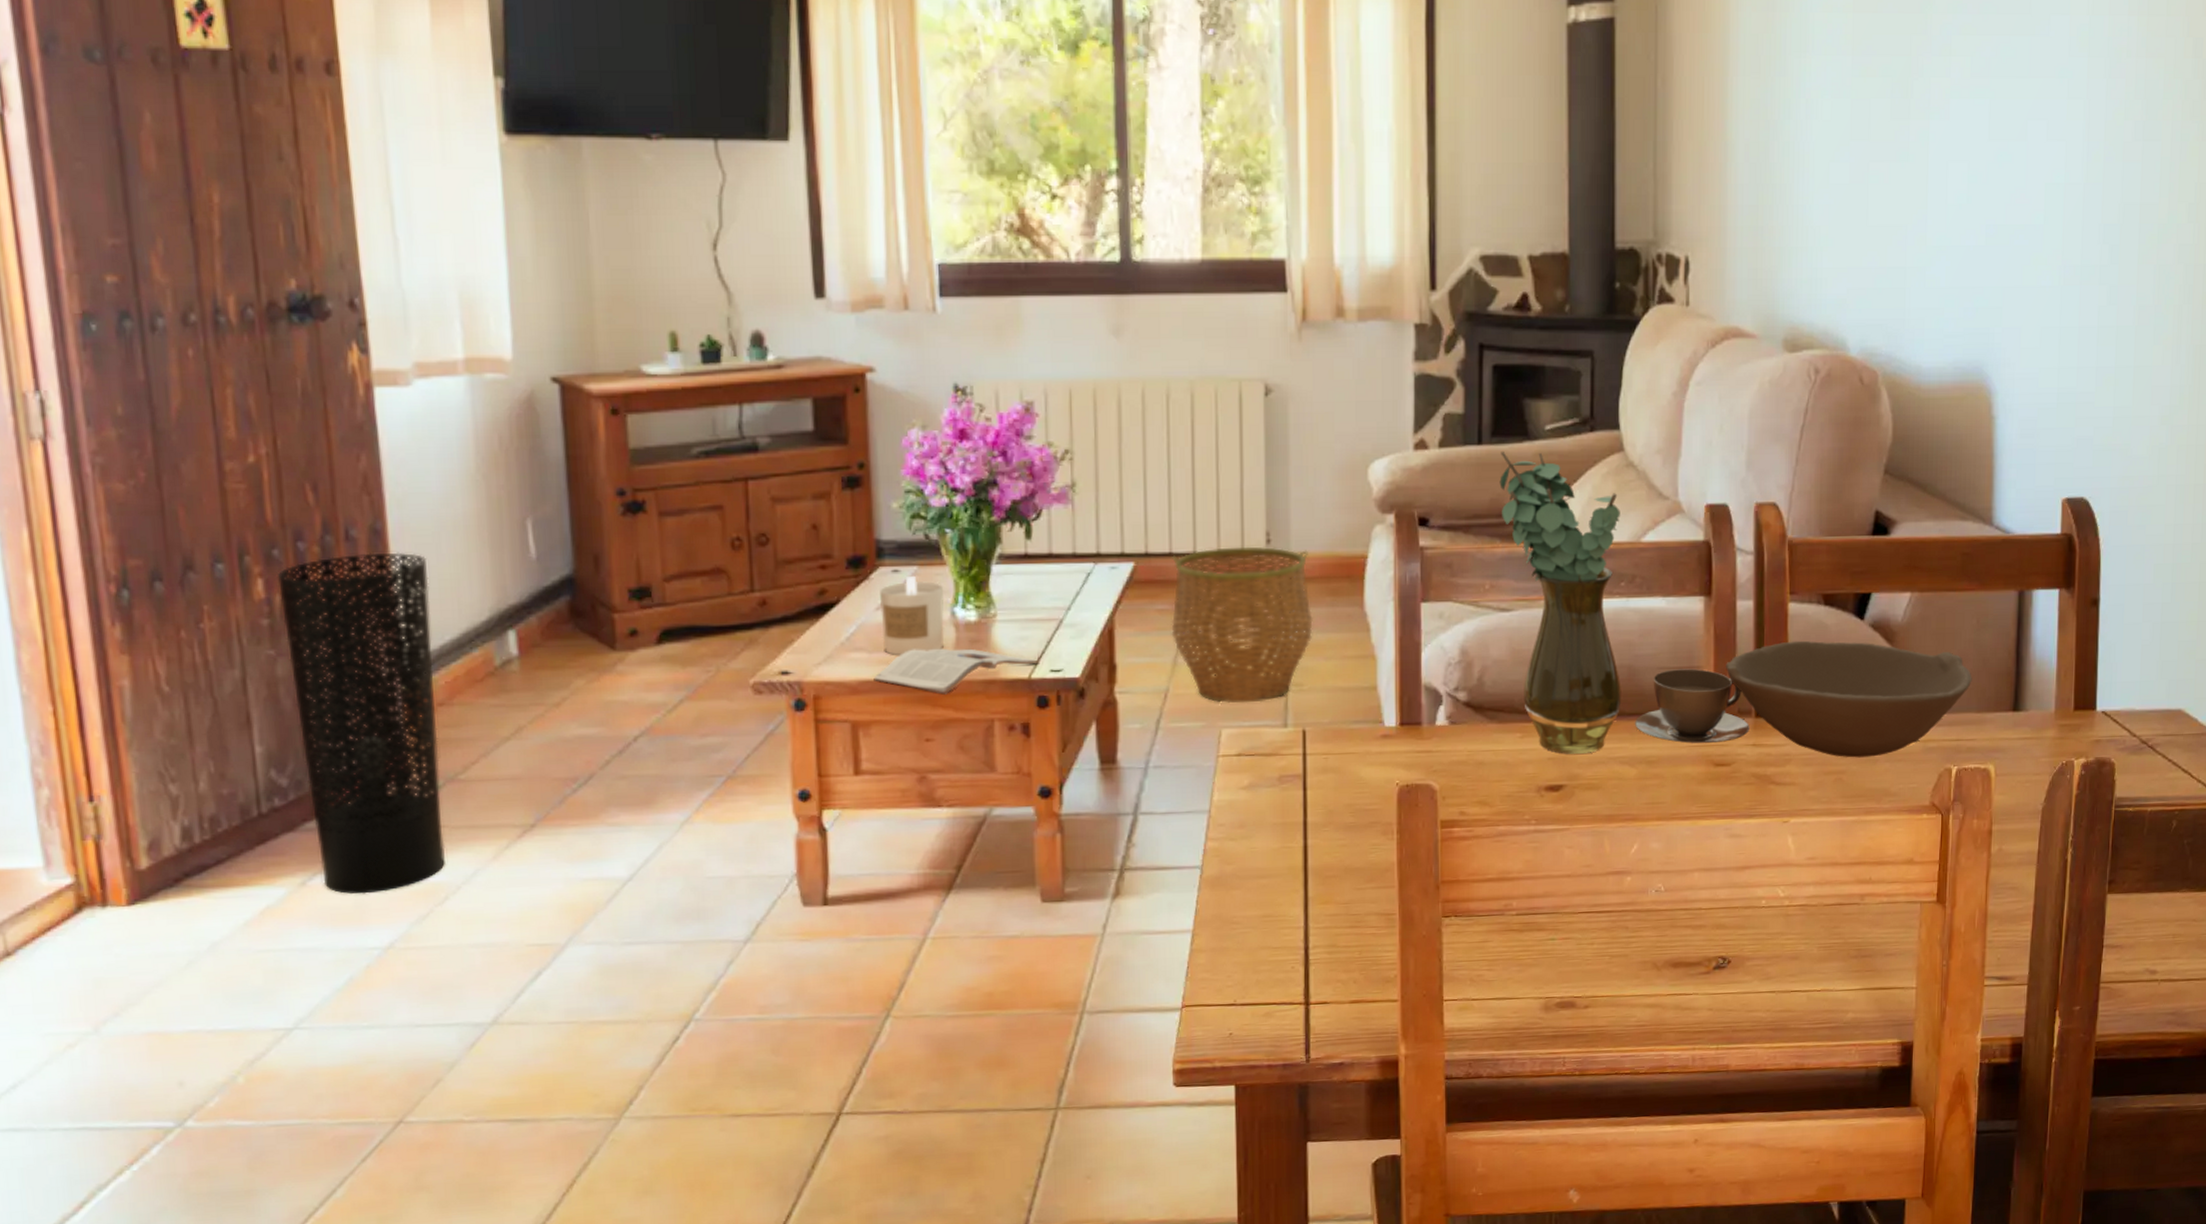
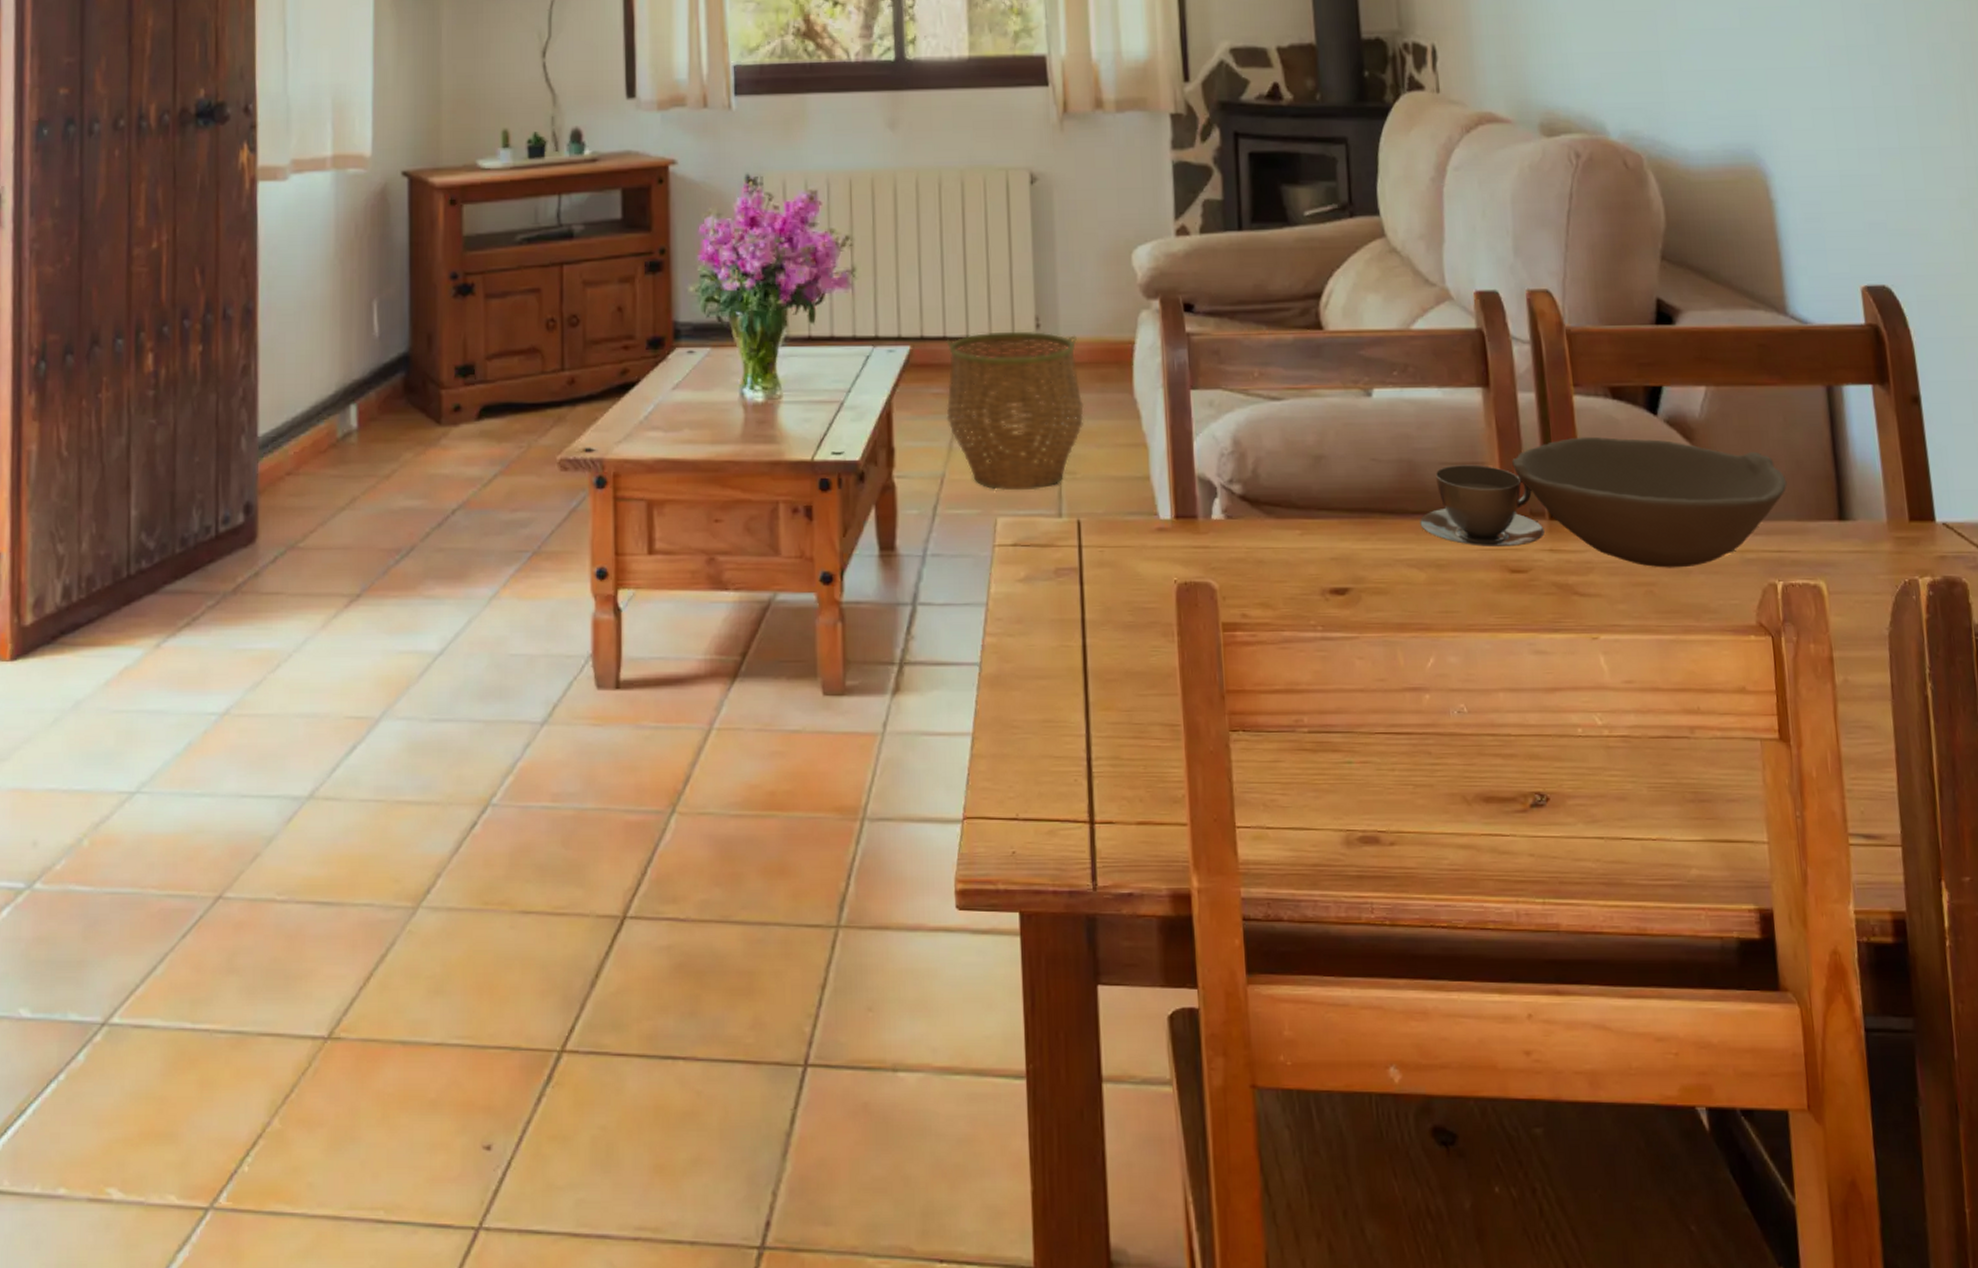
umbrella stand: present [277,552,446,894] -> none [164,330,288,658]
magazine: present [874,648,1039,695] -> none [668,428,821,475]
candle: present [880,576,945,656] -> none [676,358,735,436]
vase: present [1499,452,1622,754] -> none [1261,237,1404,554]

